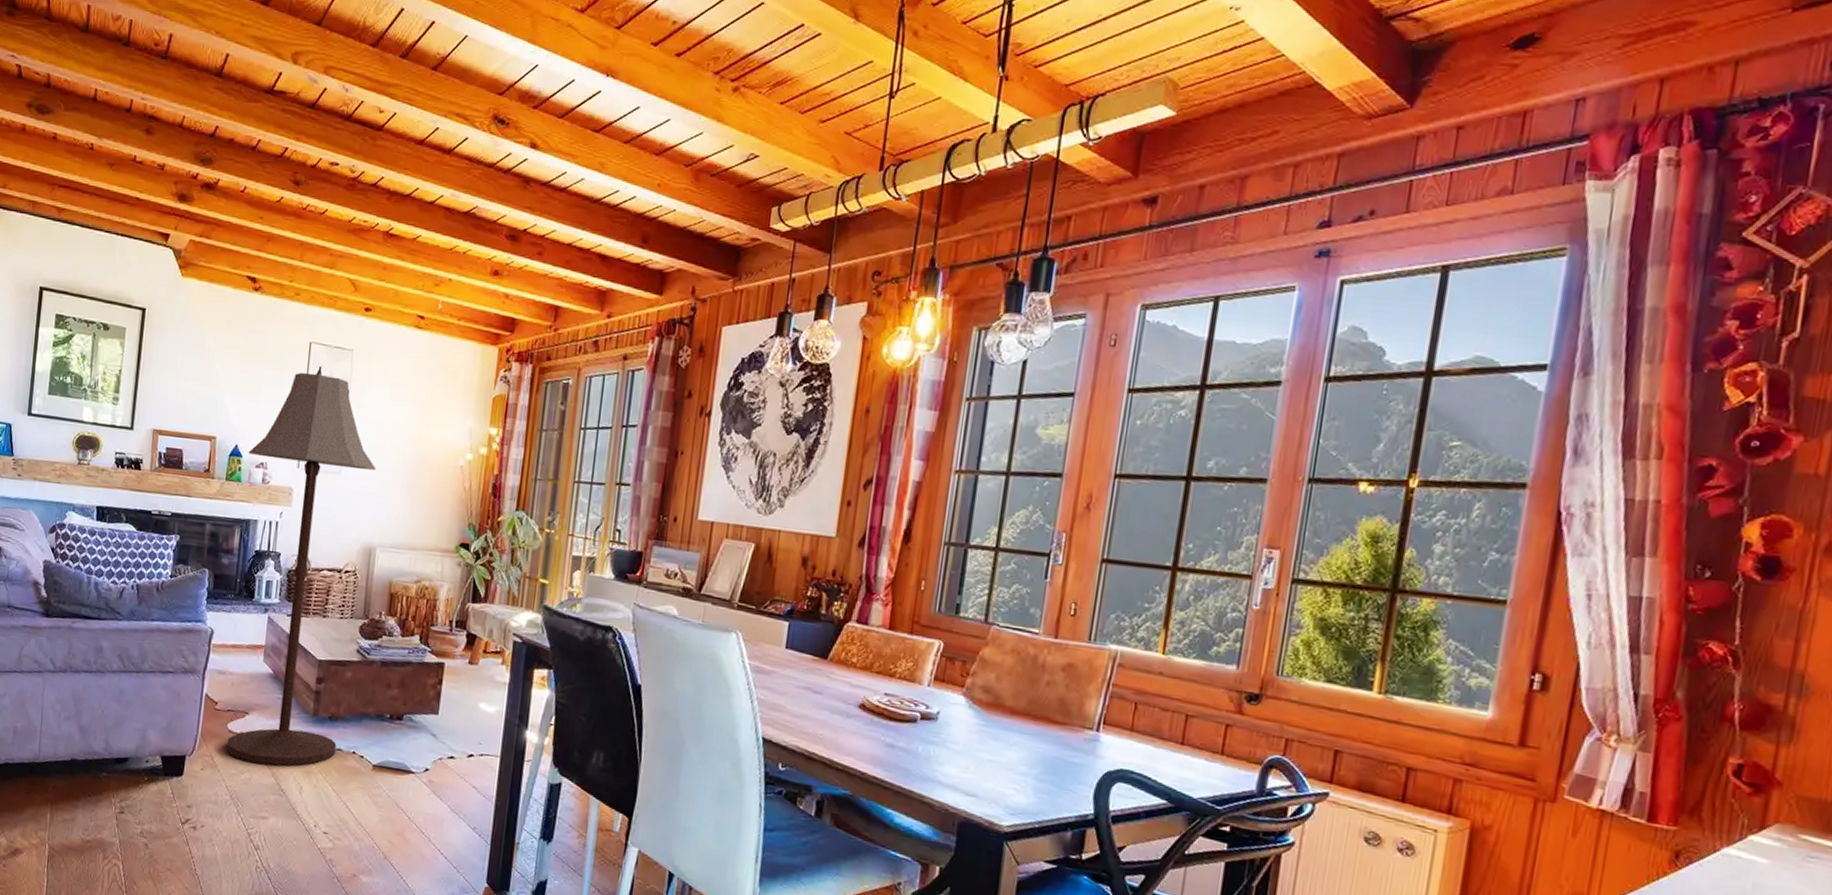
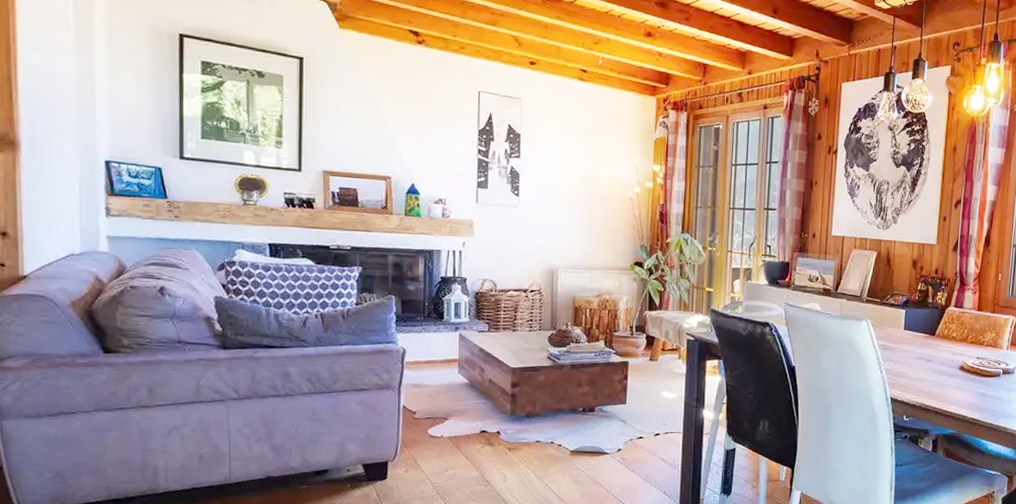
floor lamp: present [226,372,376,766] -> none [425,118,552,461]

